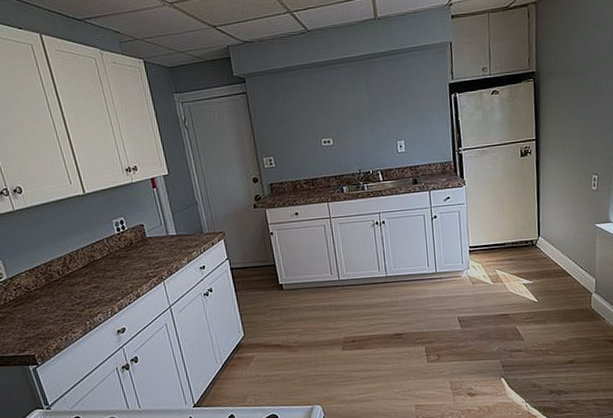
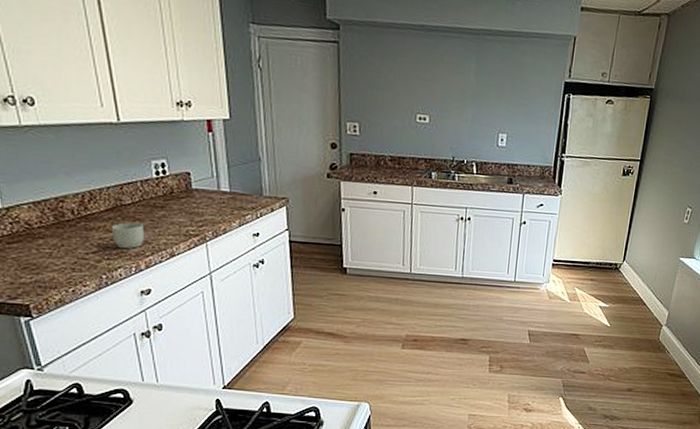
mug: none [88,273,115,297] -> present [111,222,145,249]

